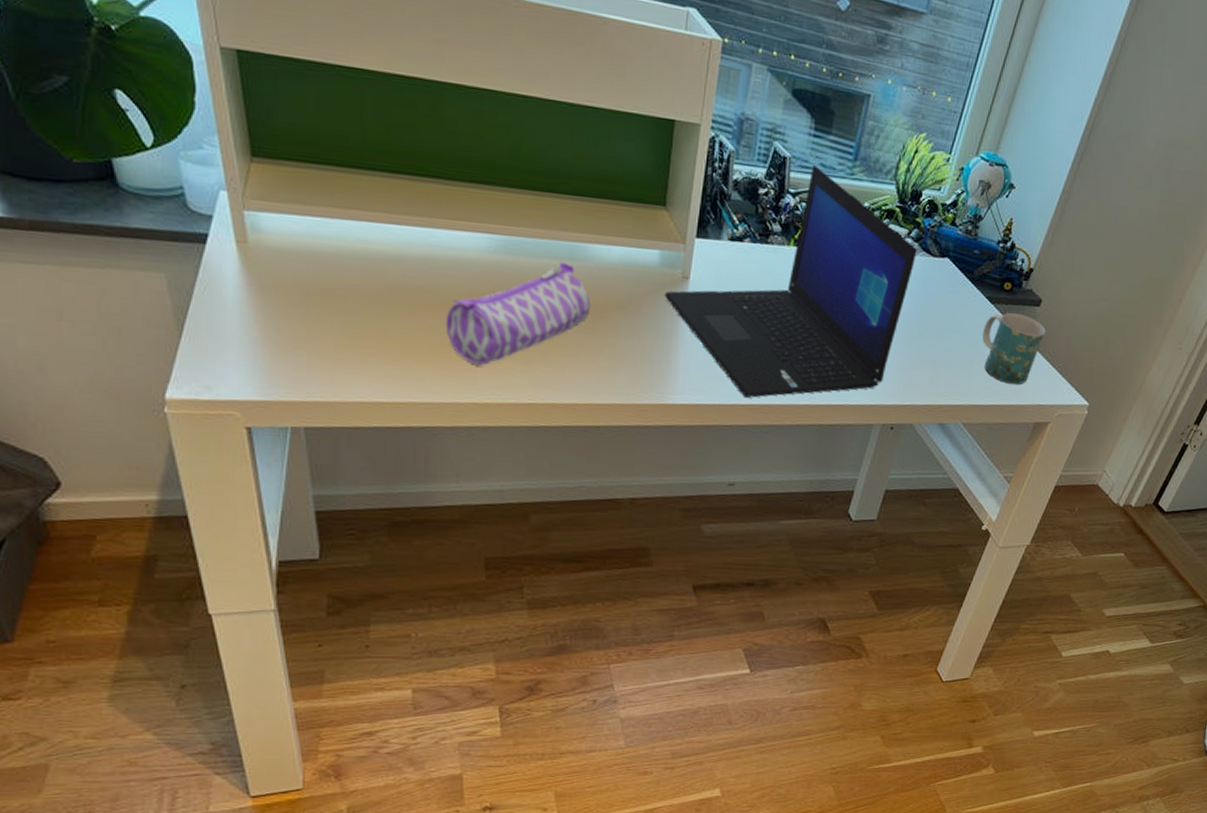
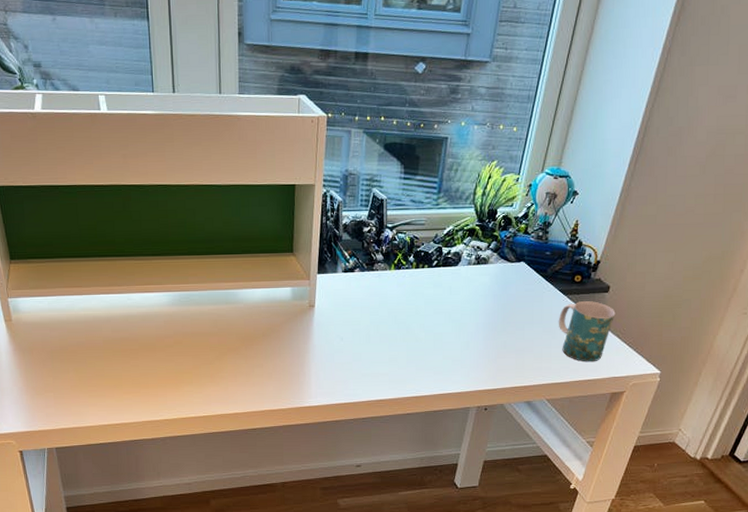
pencil case: present [445,261,591,365] -> none [142,306,243,390]
laptop: present [664,164,917,398] -> none [297,201,496,395]

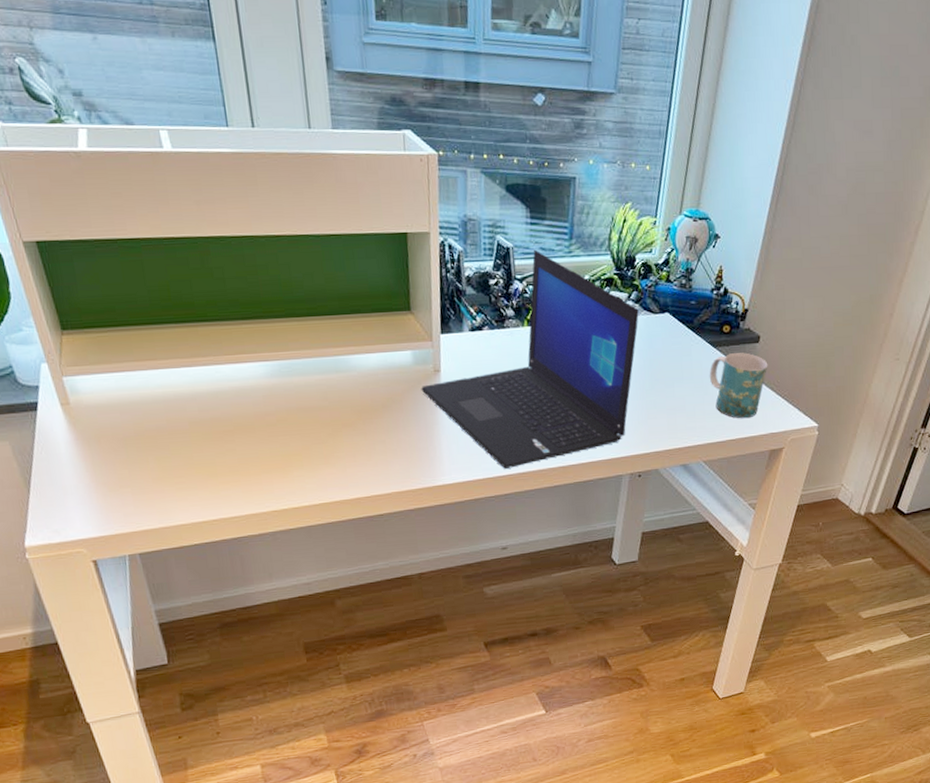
laptop: none [297,201,496,395] -> present [421,249,639,469]

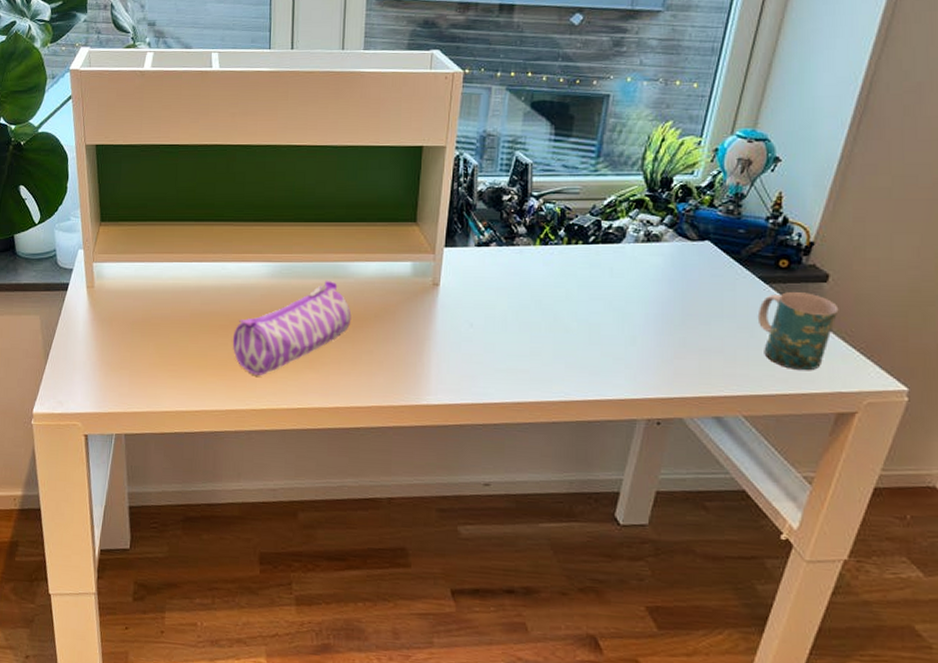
pencil case: none [239,375,360,477] -> present [232,280,352,375]
laptop: present [421,249,639,469] -> none [417,166,672,396]

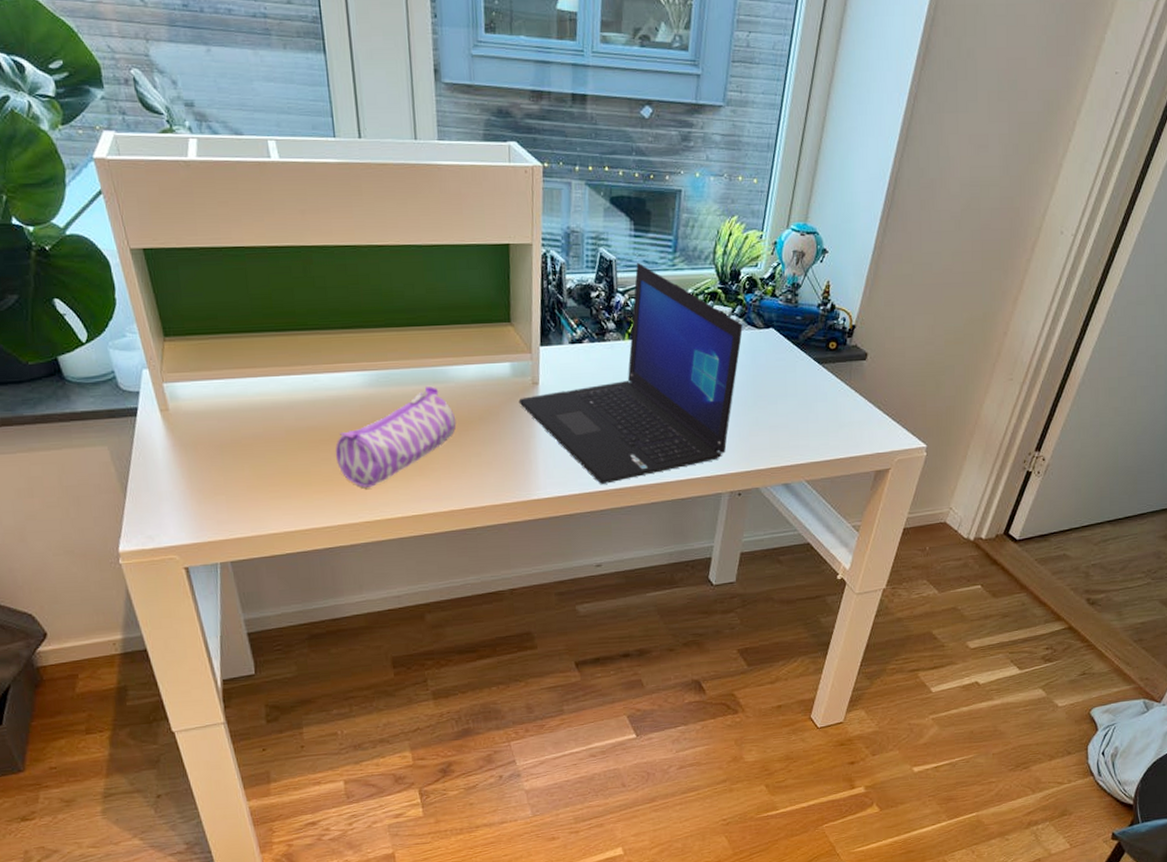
laptop: none [417,166,672,396] -> present [518,262,743,484]
mug: present [757,292,839,371] -> none [814,370,875,438]

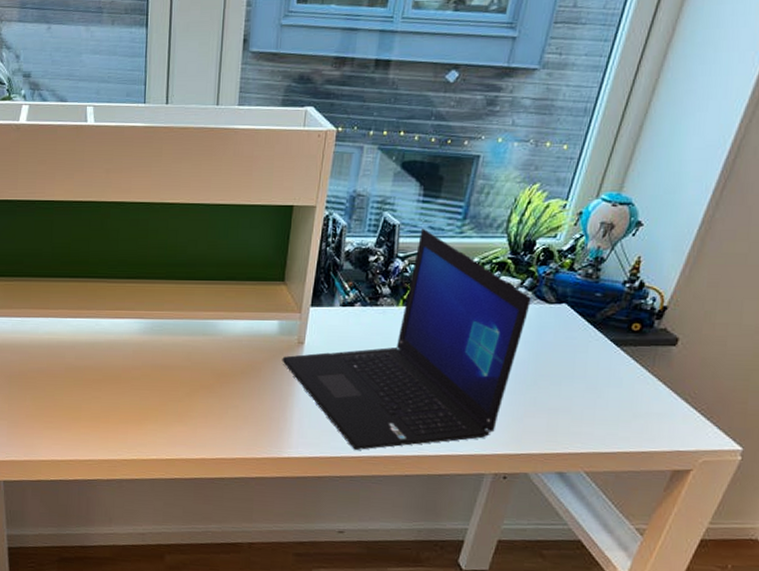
pencil case: present [335,385,457,487] -> none [105,337,219,428]

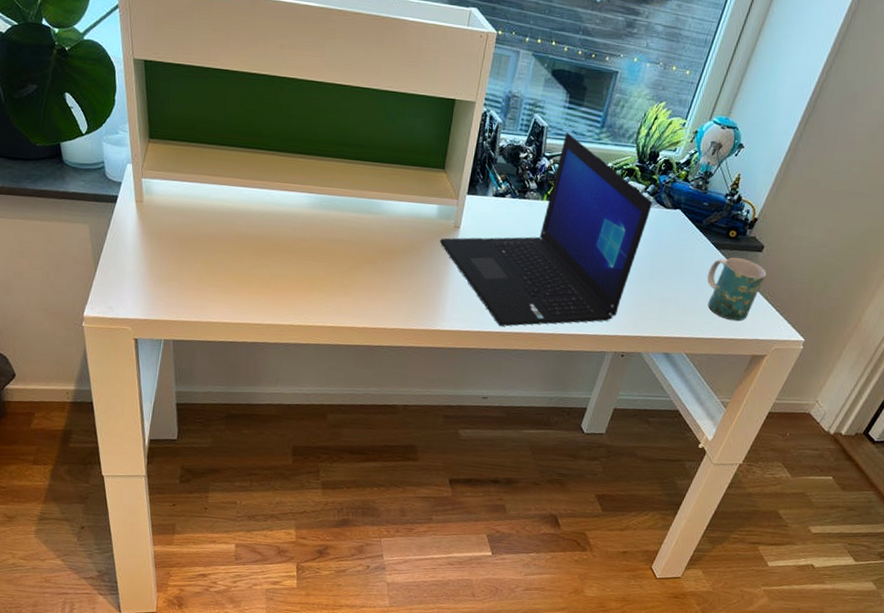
mug: none [606,355,685,431] -> present [707,257,767,322]

